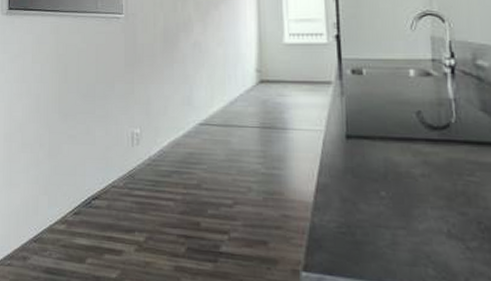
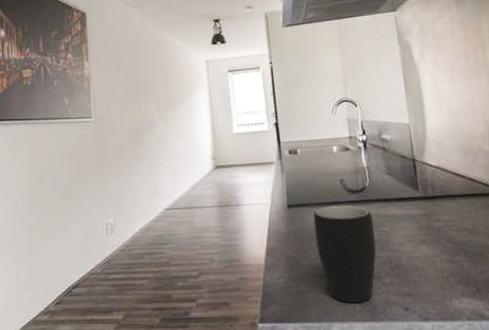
mug: none [378,142,461,267] -> present [313,205,377,304]

